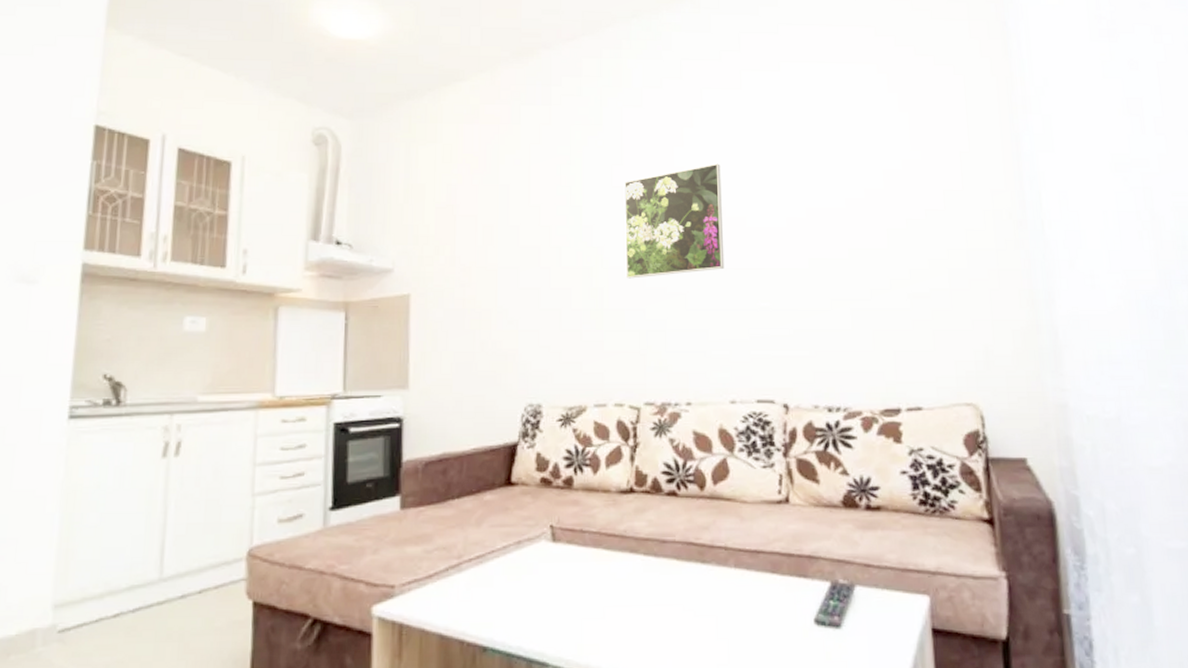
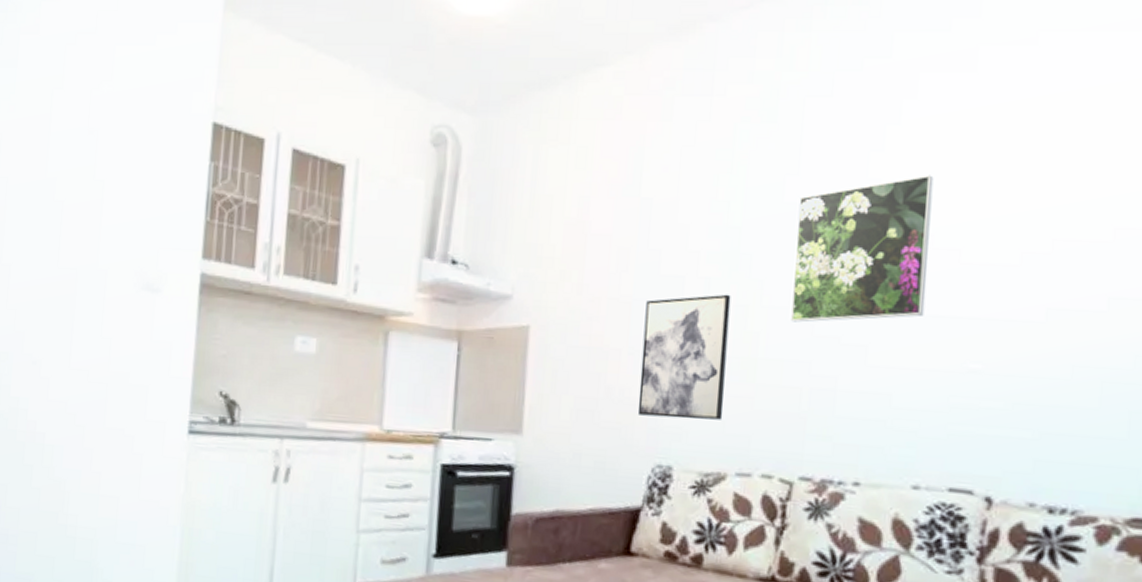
wall art: none [509,259,580,363] -> present [637,294,731,420]

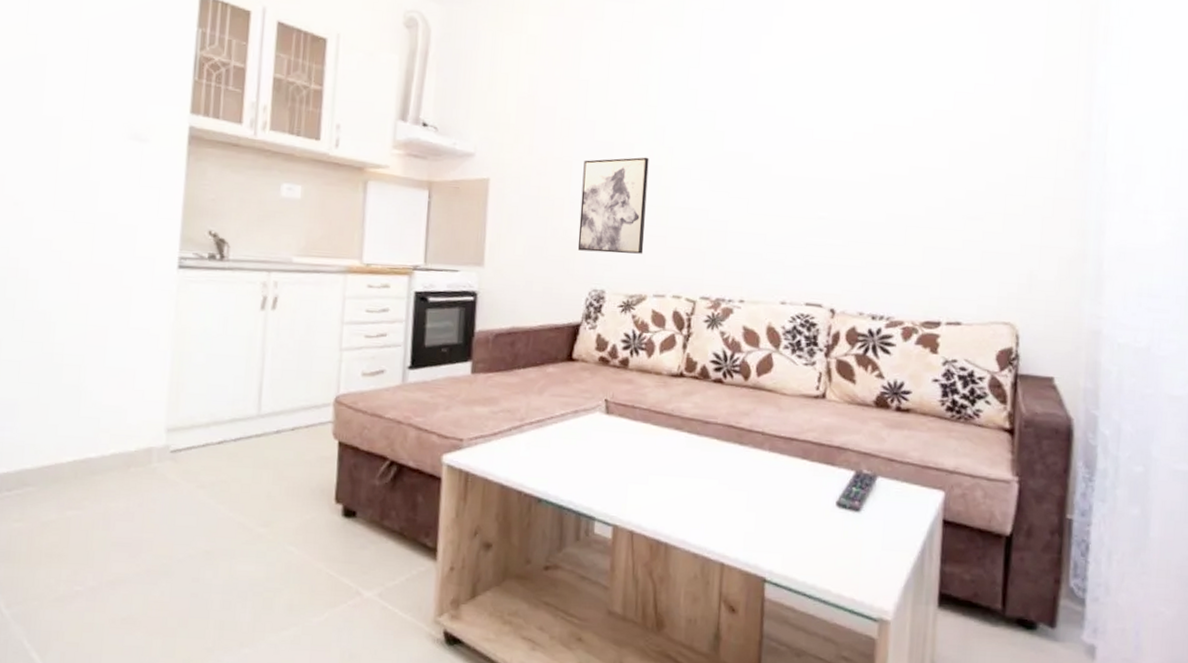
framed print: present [790,175,934,323] -> none [693,73,795,180]

